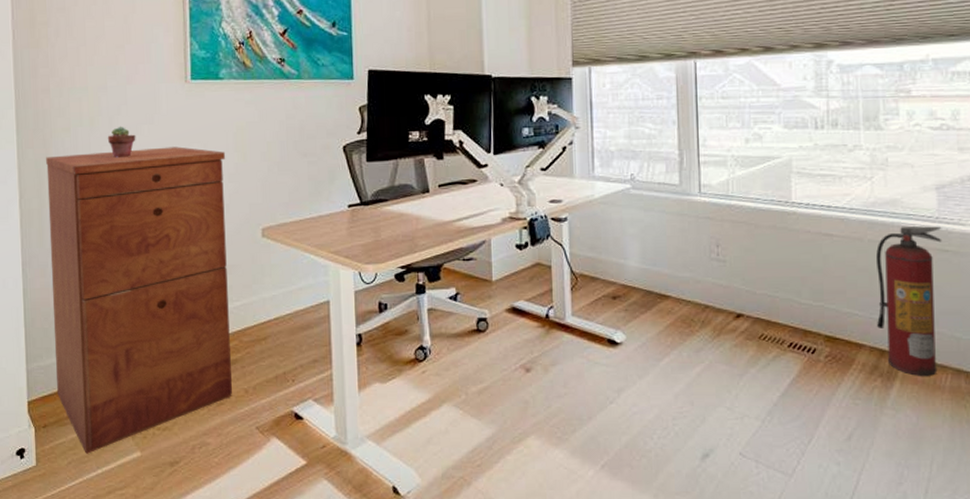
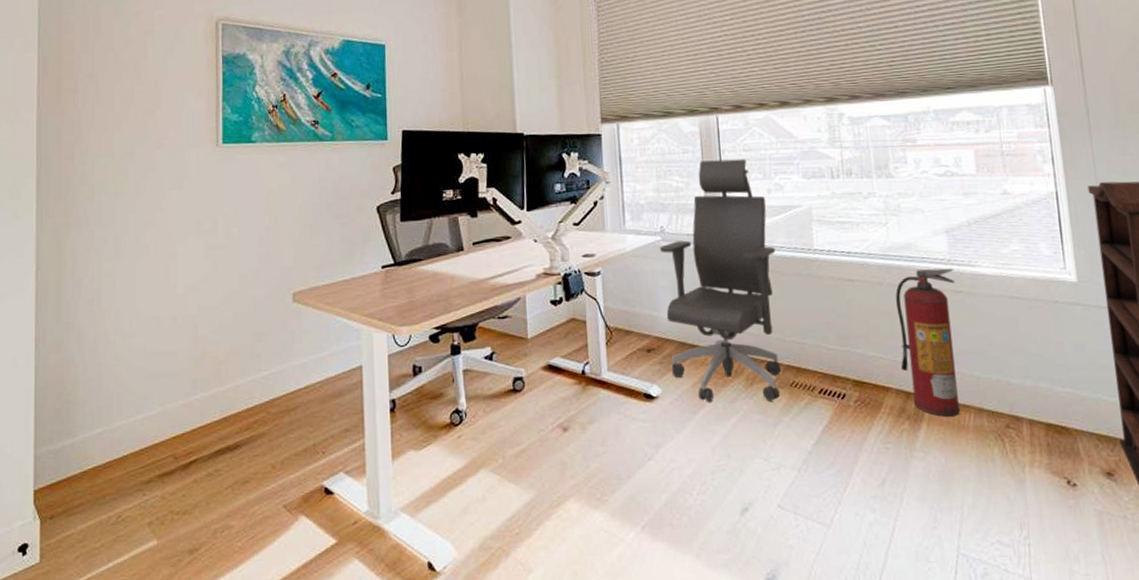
filing cabinet: present [46,146,232,454] -> none [66,211,258,546]
potted succulent: present [107,126,136,157] -> none [133,192,163,224]
office chair: none [630,106,751,353] -> present [660,158,782,402]

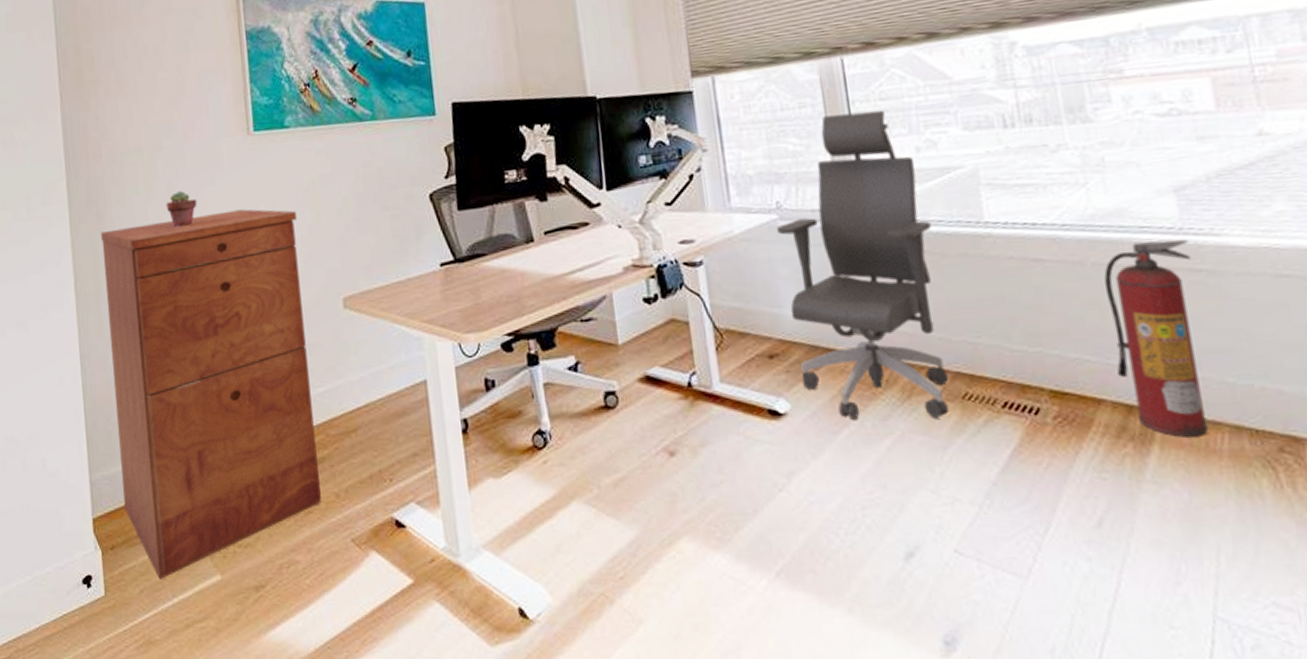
filing cabinet: none [66,211,258,546] -> present [101,209,321,579]
potted succulent: none [133,192,163,224] -> present [165,190,197,227]

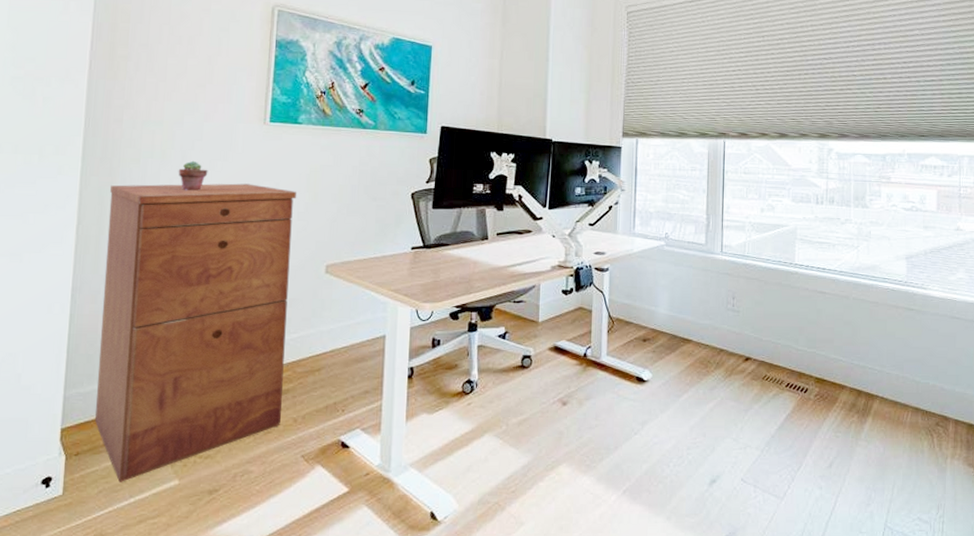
office chair: present [777,110,949,420] -> none [662,179,762,391]
fire extinguisher: present [1104,239,1209,438] -> none [855,288,909,413]

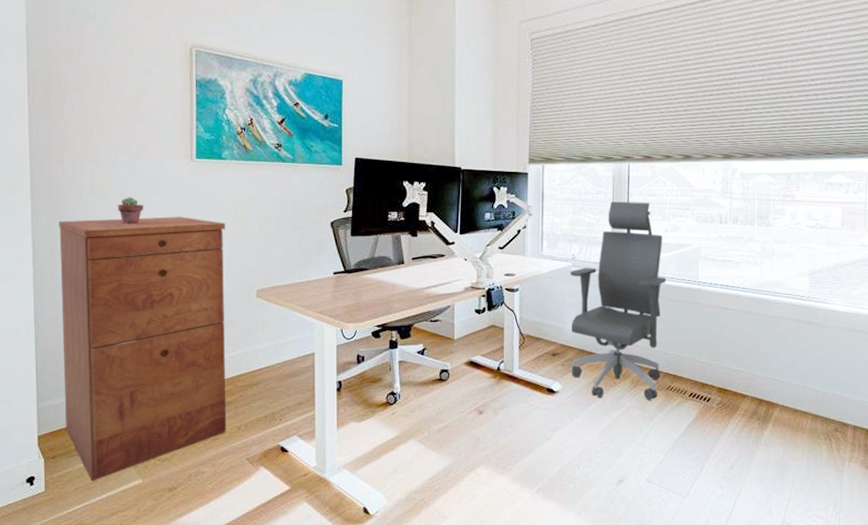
office chair: none [662,179,762,391] -> present [570,202,667,400]

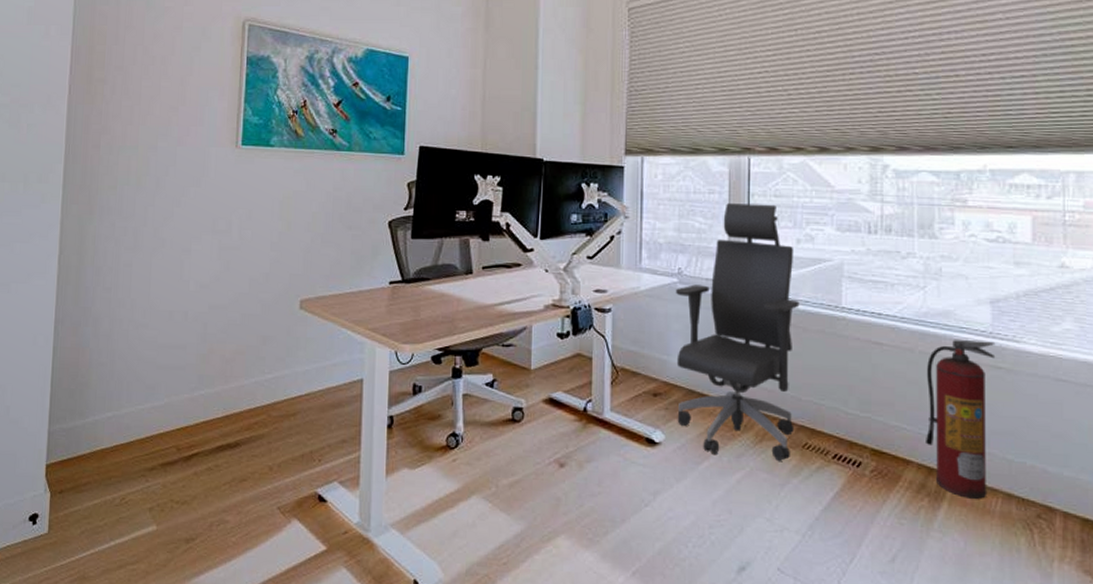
filing cabinet: present [59,216,226,481] -> none [77,211,270,524]
potted succulent: present [117,196,144,224] -> none [153,187,182,219]
fire extinguisher: none [757,303,811,420] -> present [924,340,996,499]

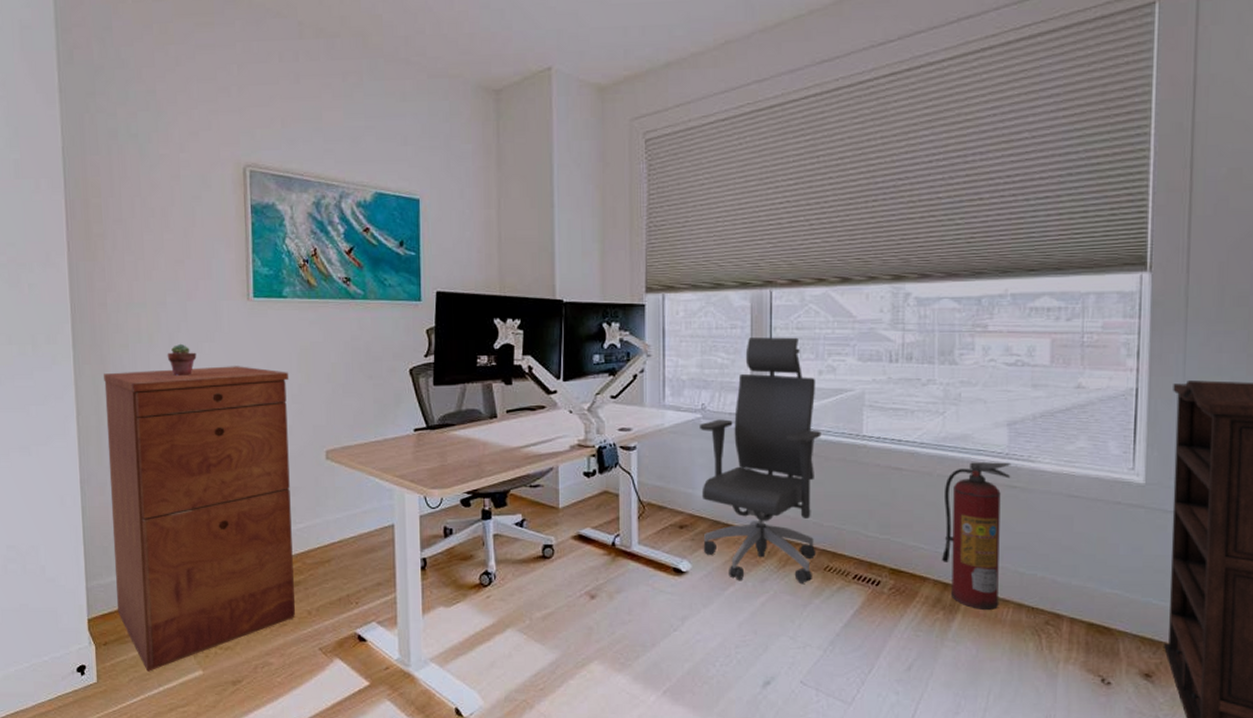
filing cabinet: none [77,211,270,524] -> present [104,366,295,672]
potted succulent: none [153,187,182,219] -> present [167,343,197,375]

